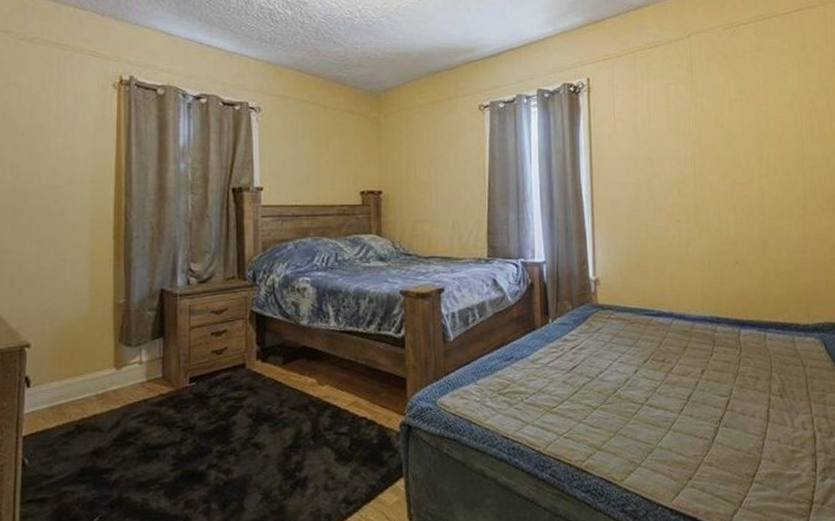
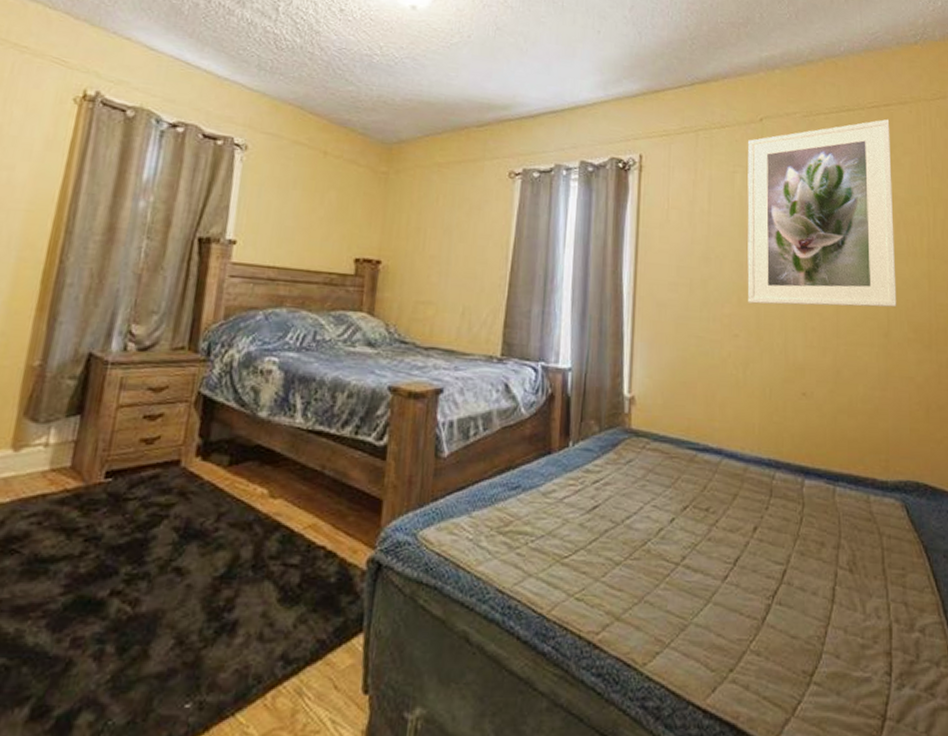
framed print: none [679,22,812,193] -> present [747,119,897,308]

